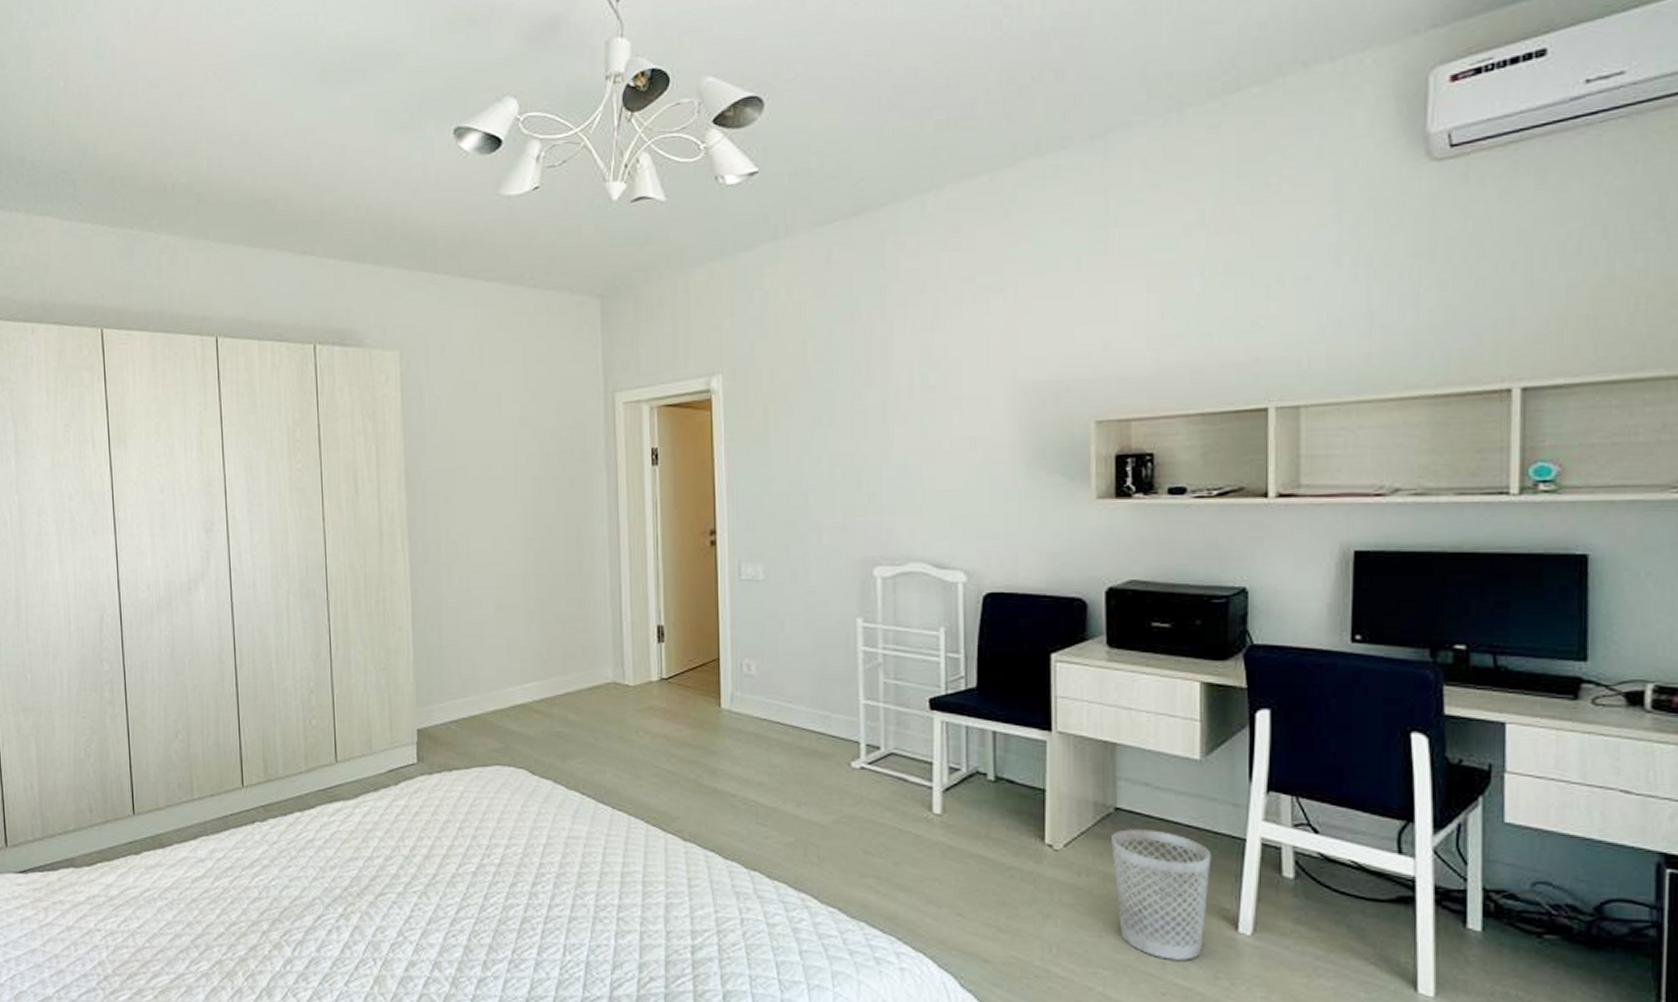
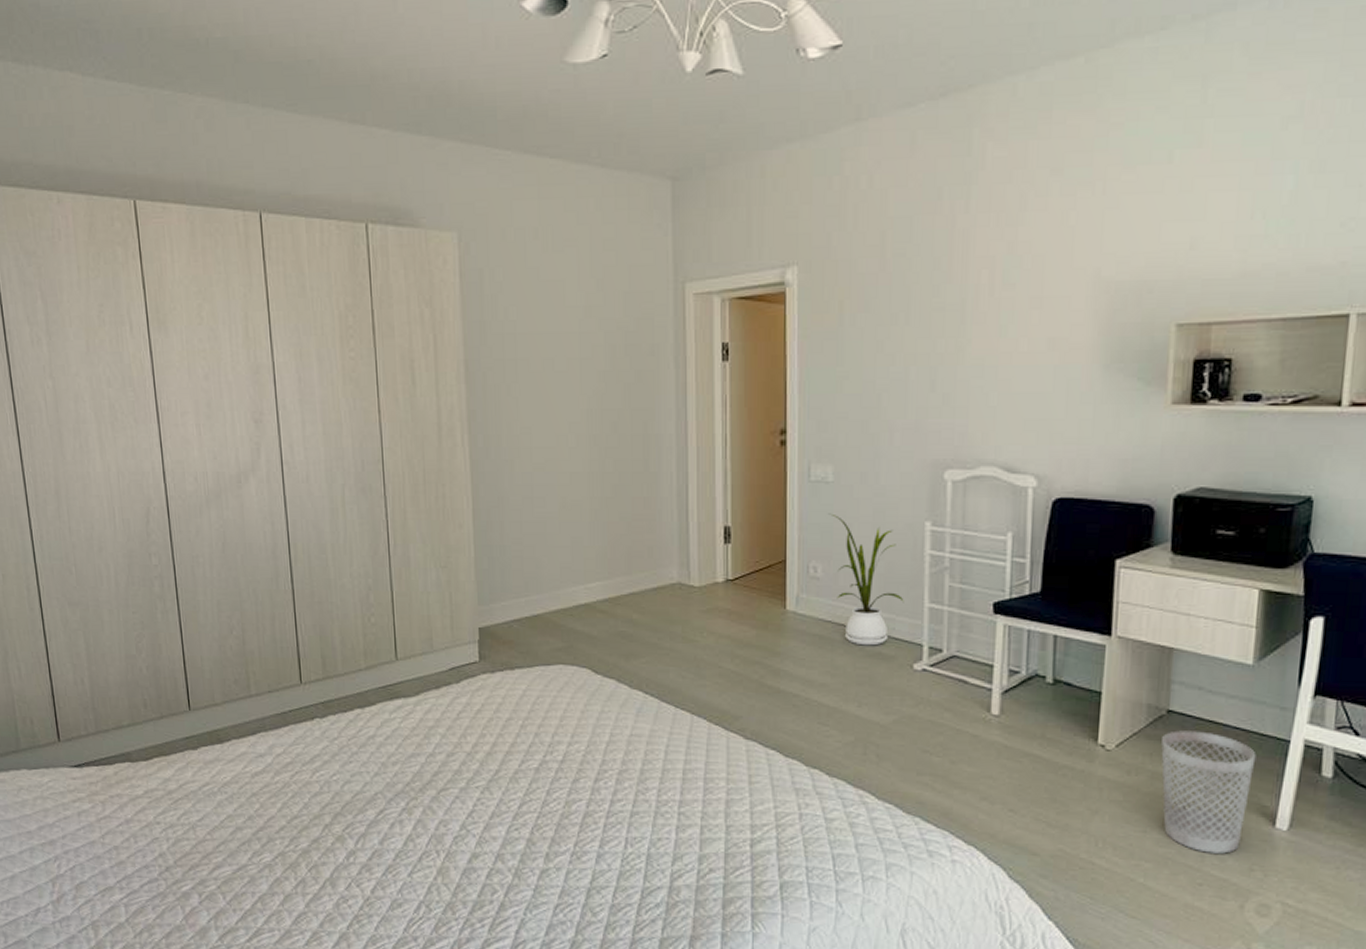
house plant: none [760,611,839,744] -> present [829,513,904,646]

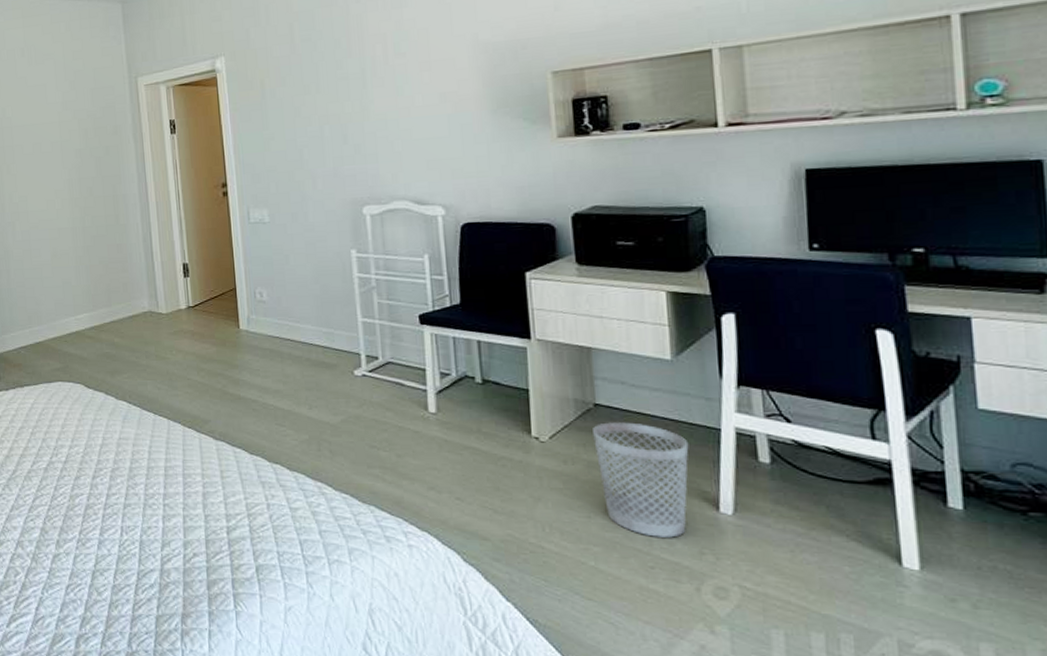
house plant: present [829,513,904,646] -> none [268,248,340,357]

